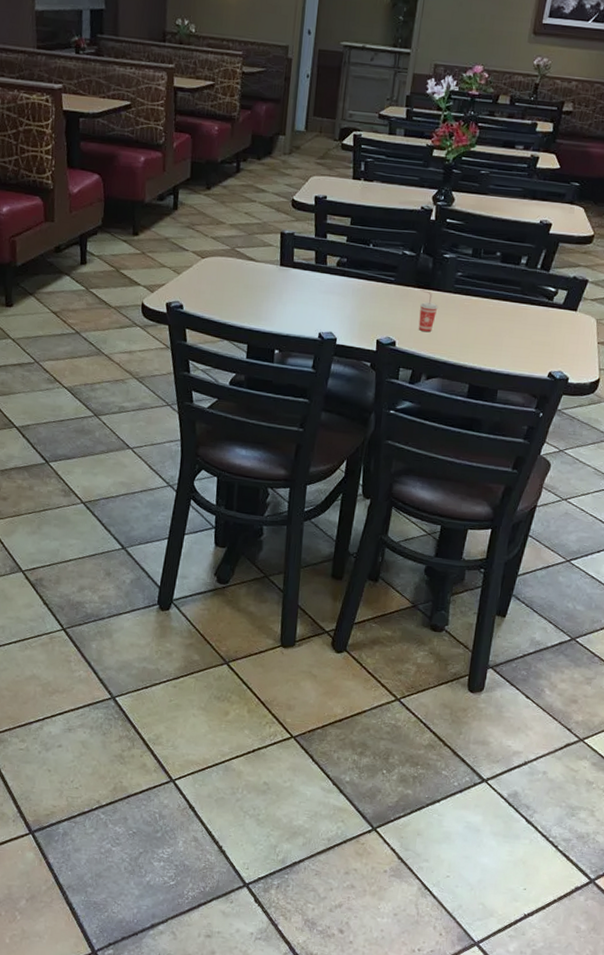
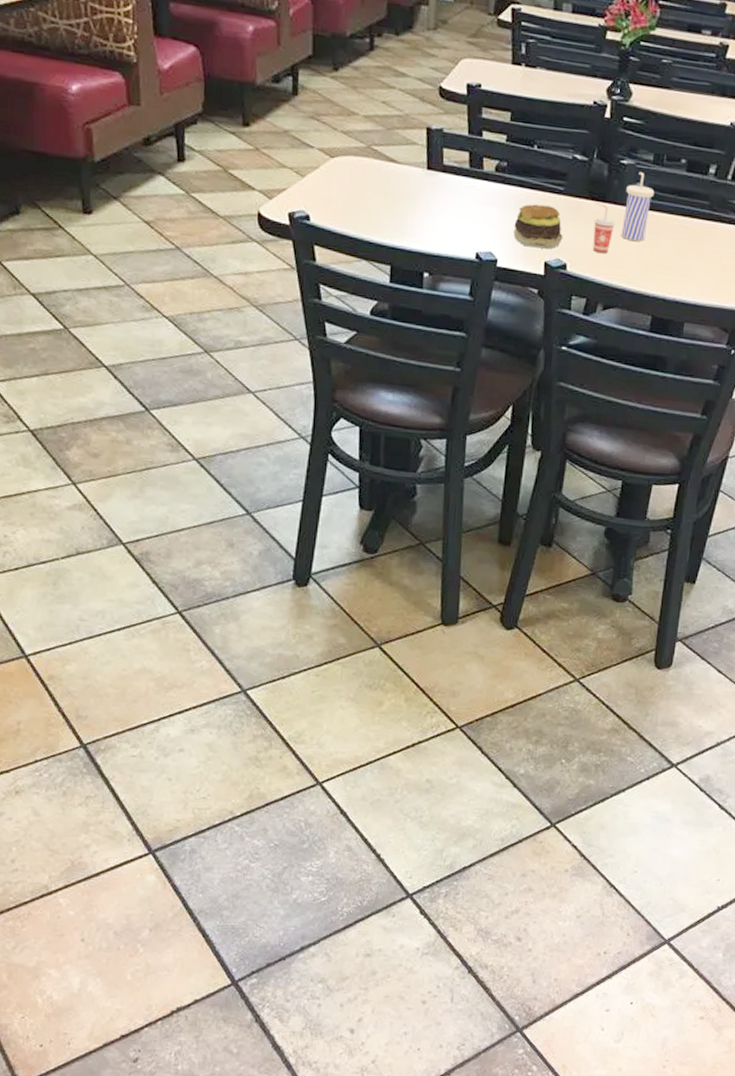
burger: none [350,292,393,329] -> present [513,204,563,249]
beverage cup: none [443,264,473,321] -> present [621,172,655,241]

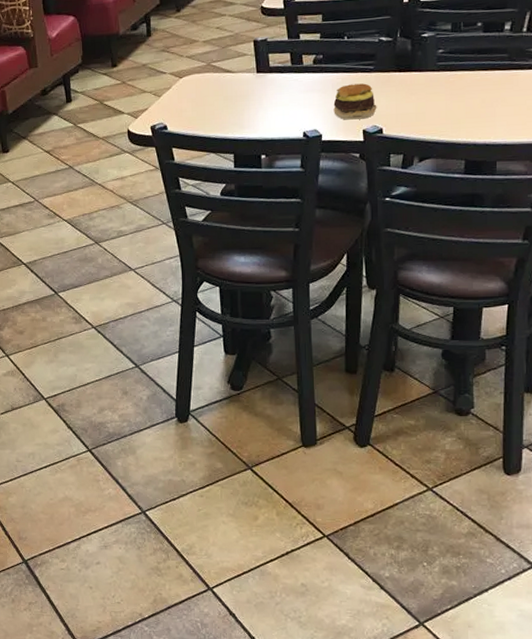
beverage cup: present [592,201,615,253] -> none [401,72,422,114]
beverage cup: present [621,172,655,241] -> none [429,40,456,99]

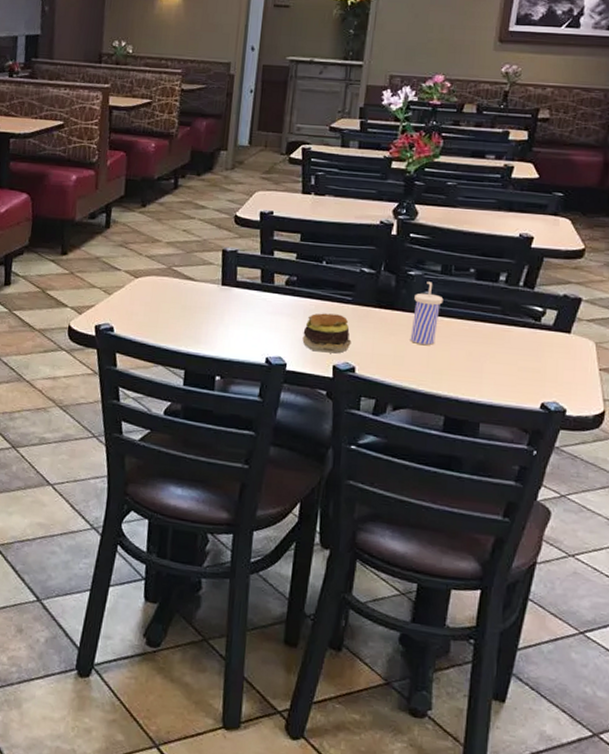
beverage cup: none [429,40,456,99] -> present [410,281,444,345]

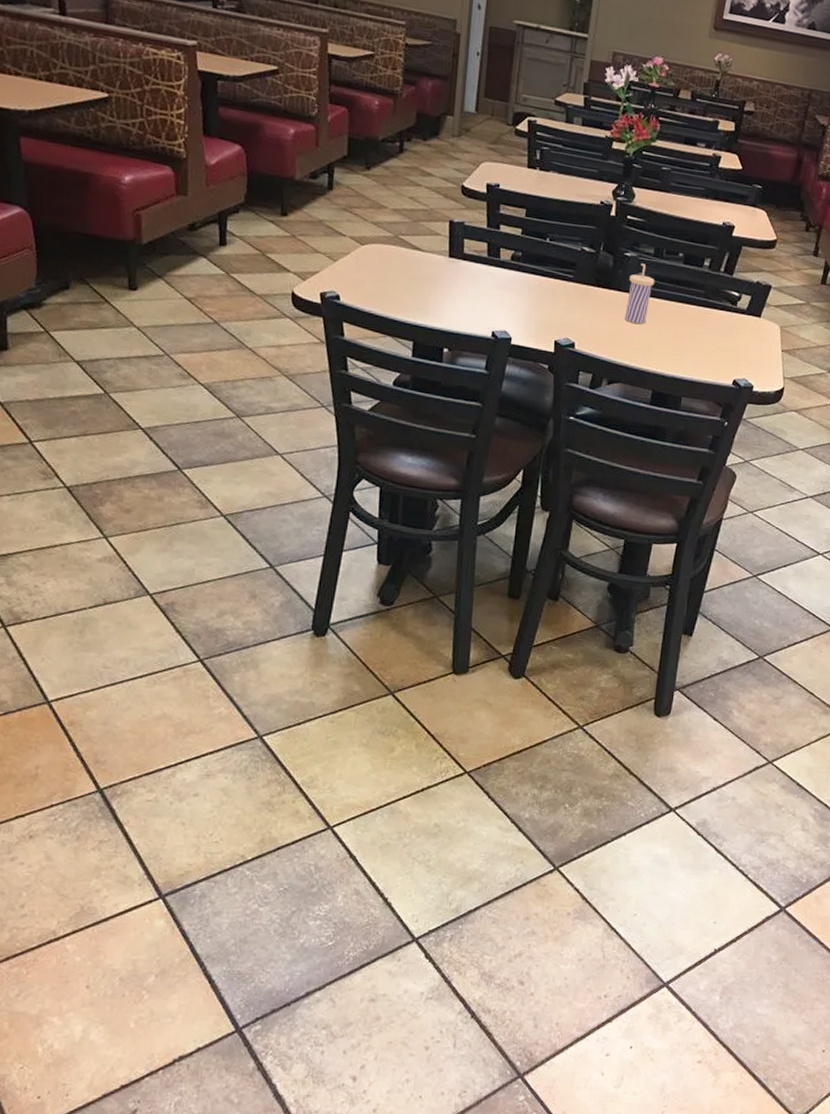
burger: present [302,313,352,353] -> none [526,289,572,329]

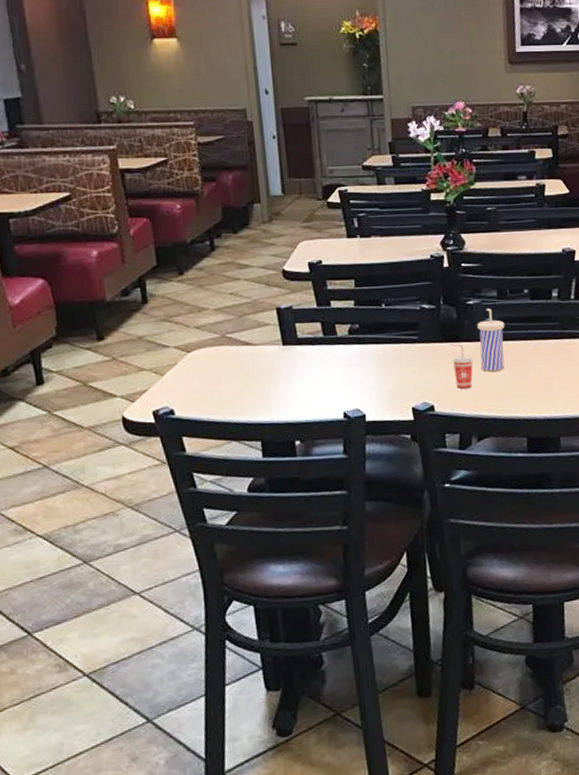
beverage cup: none [598,288,619,334] -> present [448,342,473,389]

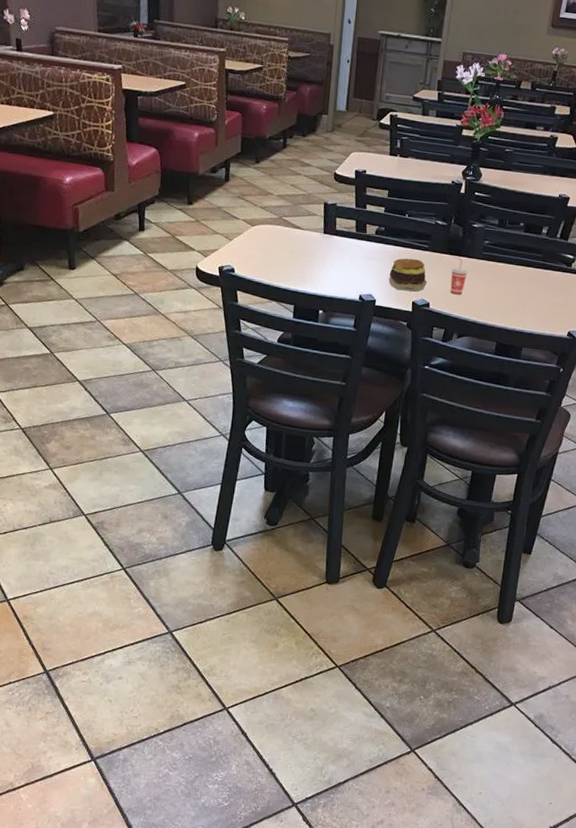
burger: none [376,355,426,397] -> present [388,258,427,292]
beverage cup: present [477,308,505,372] -> none [472,233,499,285]

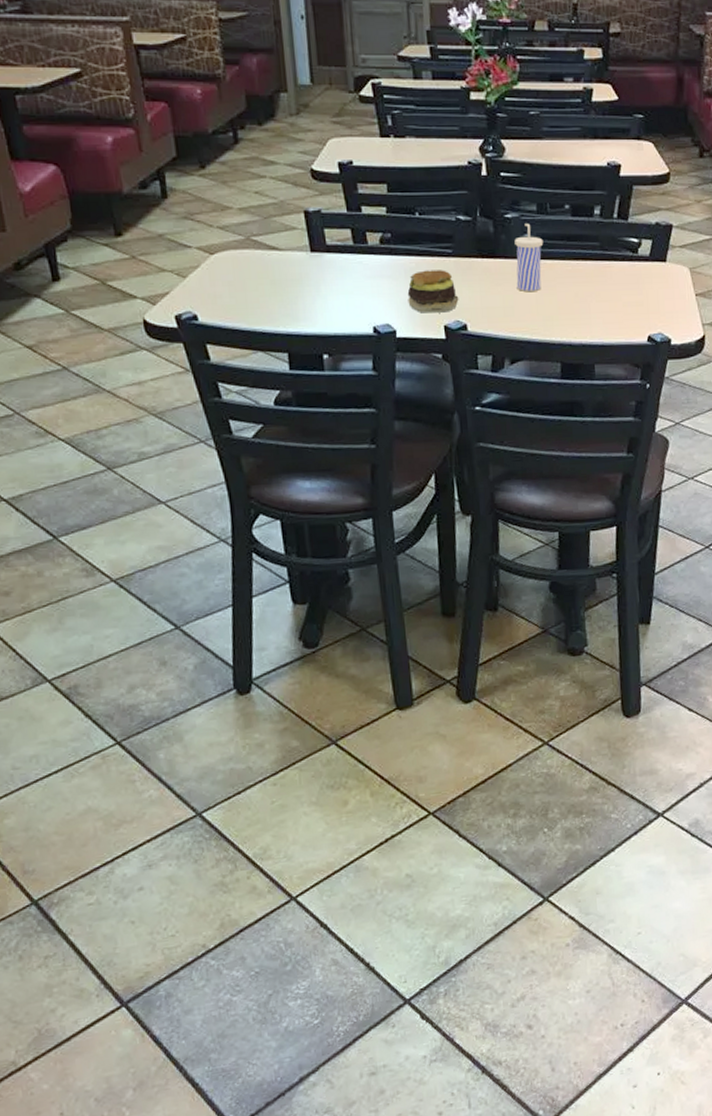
beverage cup: present [450,255,468,294] -> none [484,258,509,308]
beverage cup: none [472,233,499,285] -> present [514,223,544,291]

